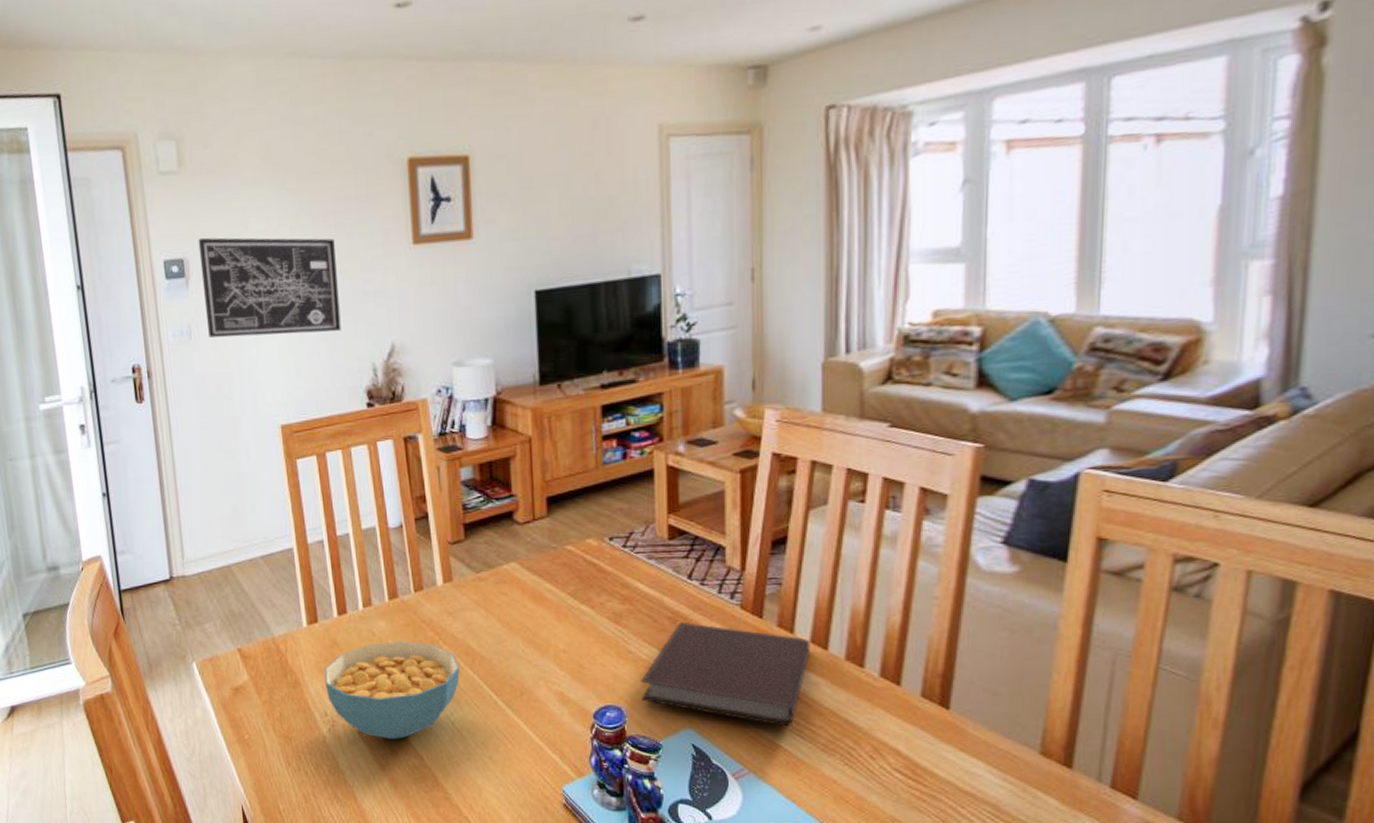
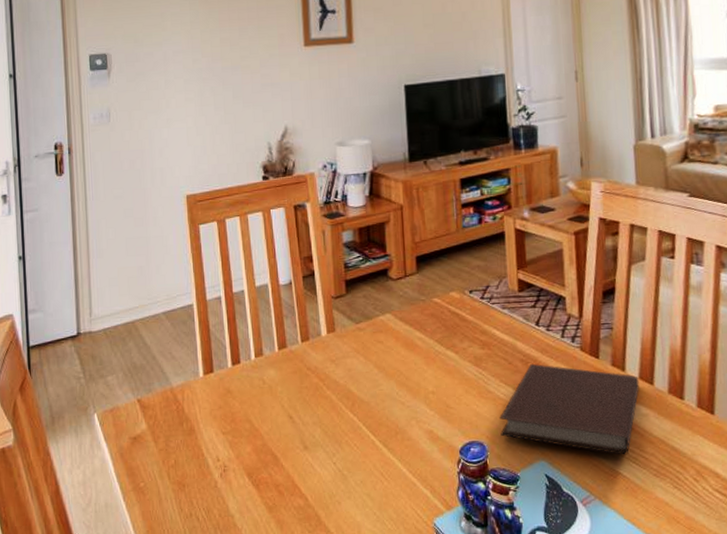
wall art: present [198,237,341,338] -> none [120,37,242,120]
cereal bowl: present [324,641,460,739] -> none [217,387,341,481]

